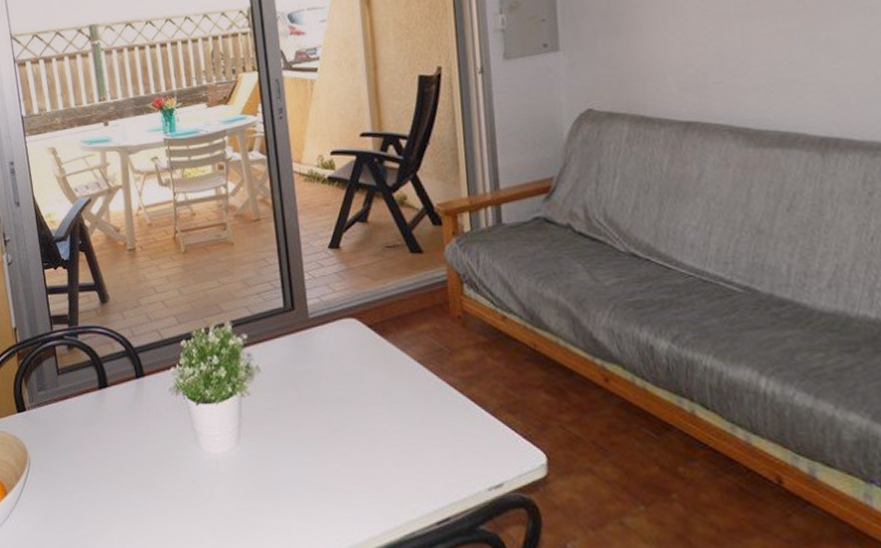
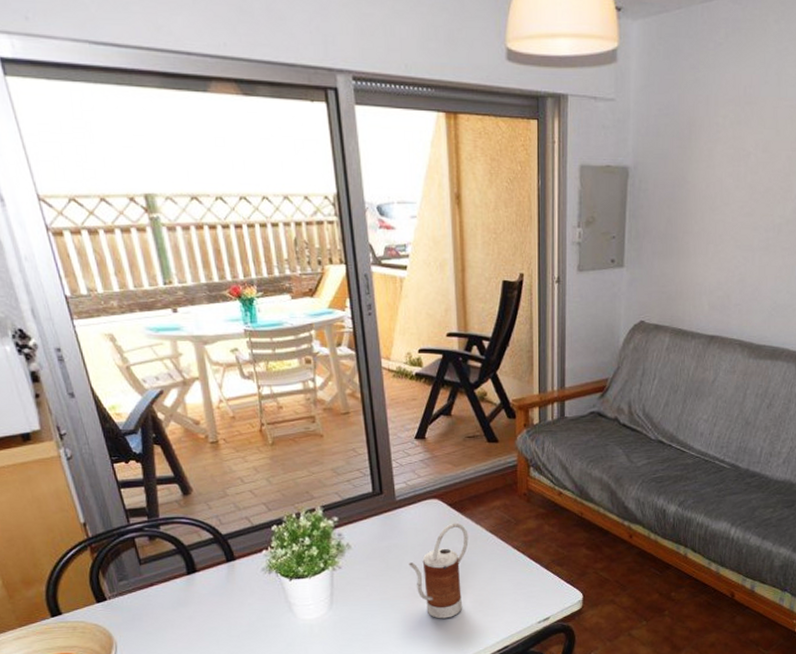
kettle: none [324,348,393,471] -> present [409,523,469,619]

